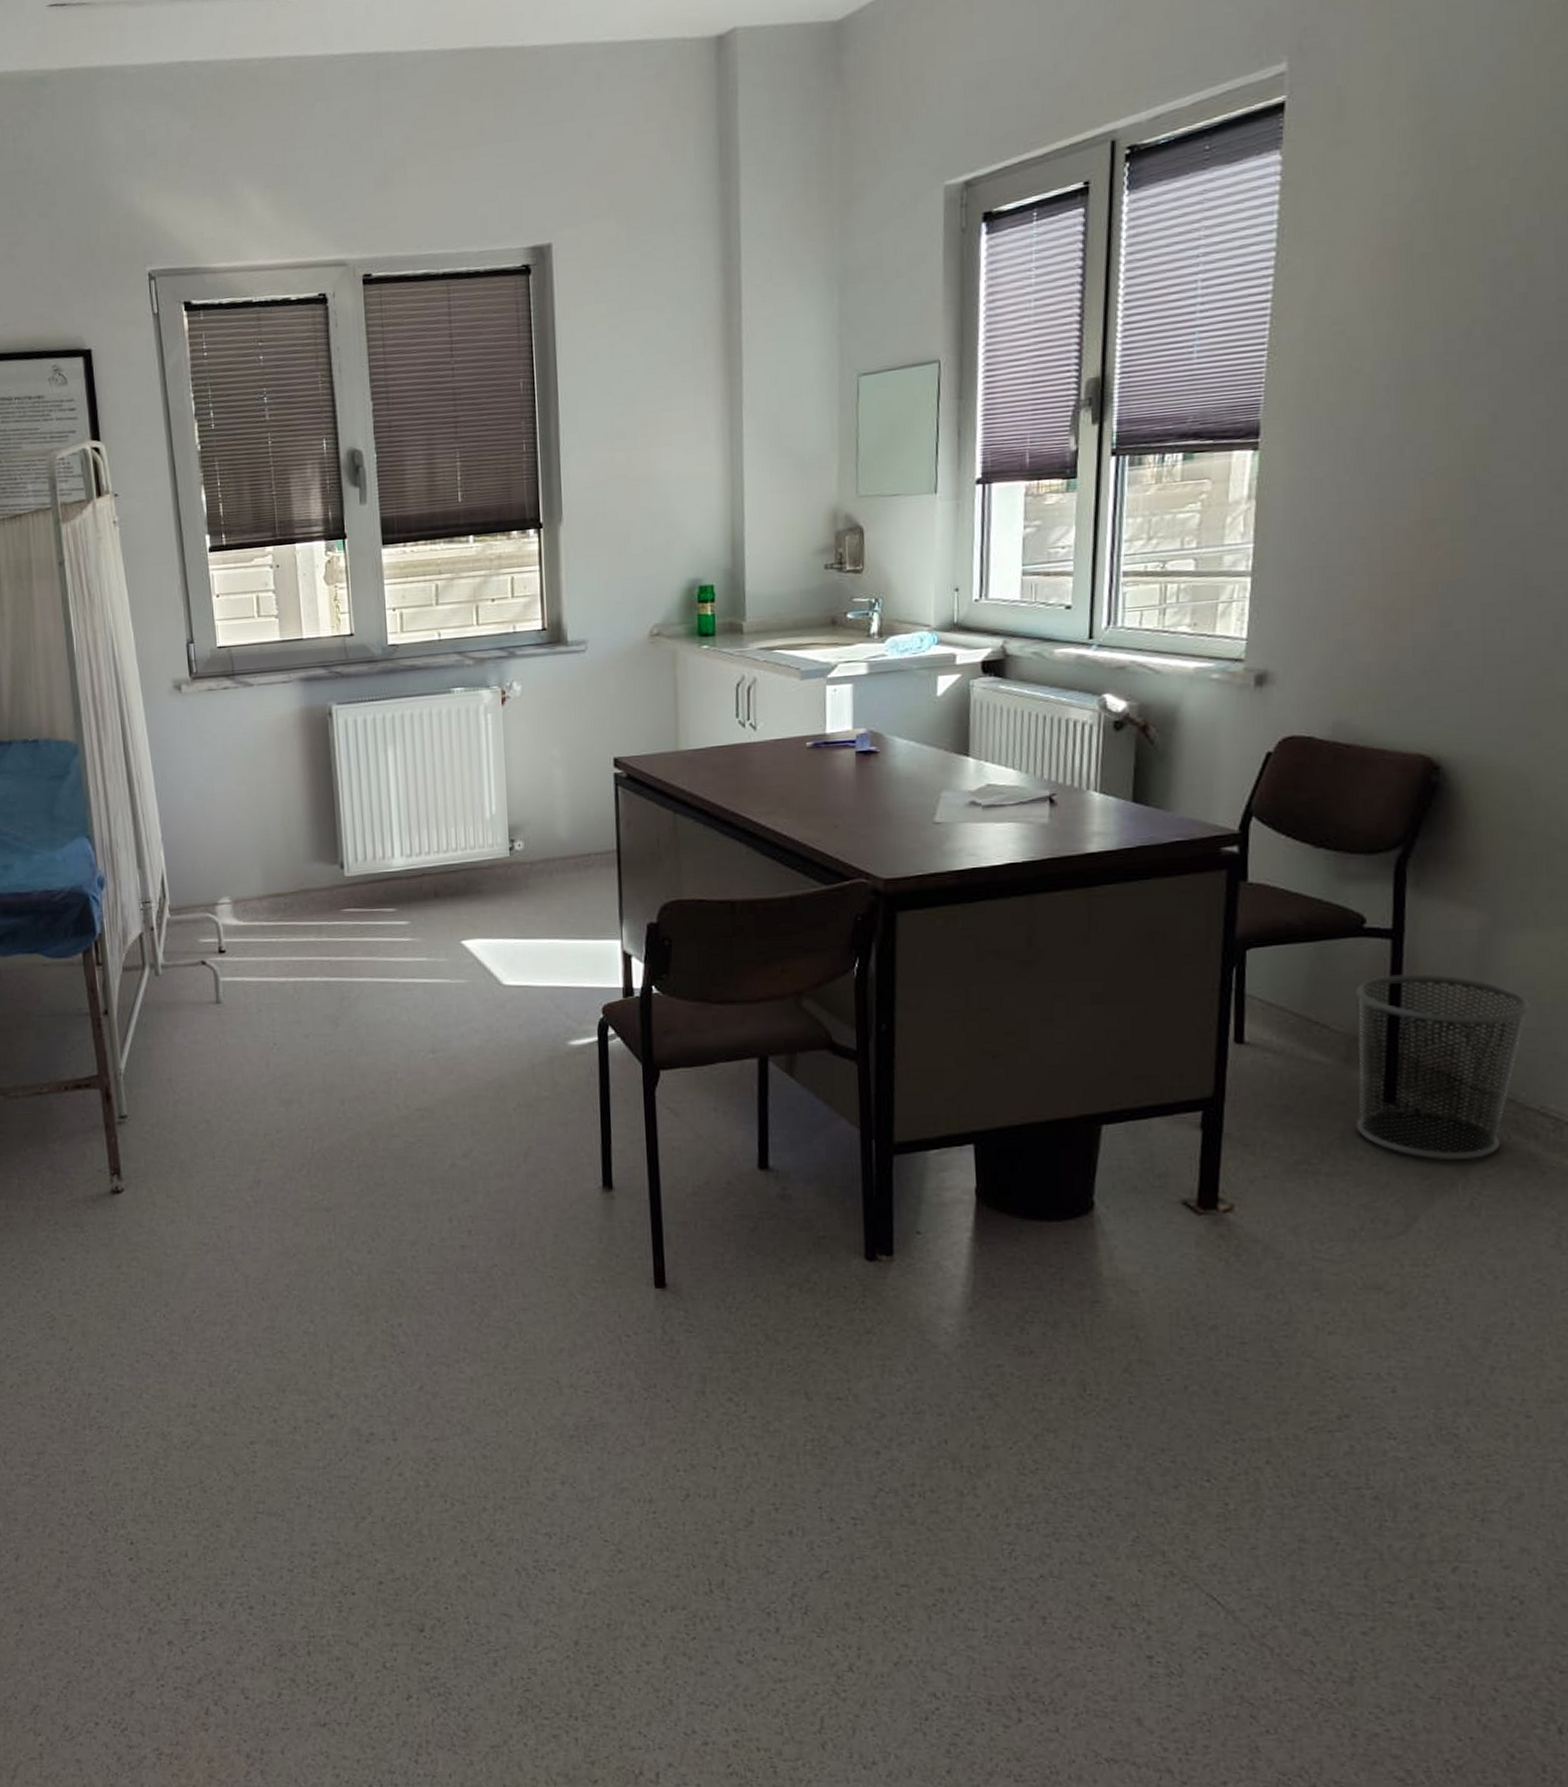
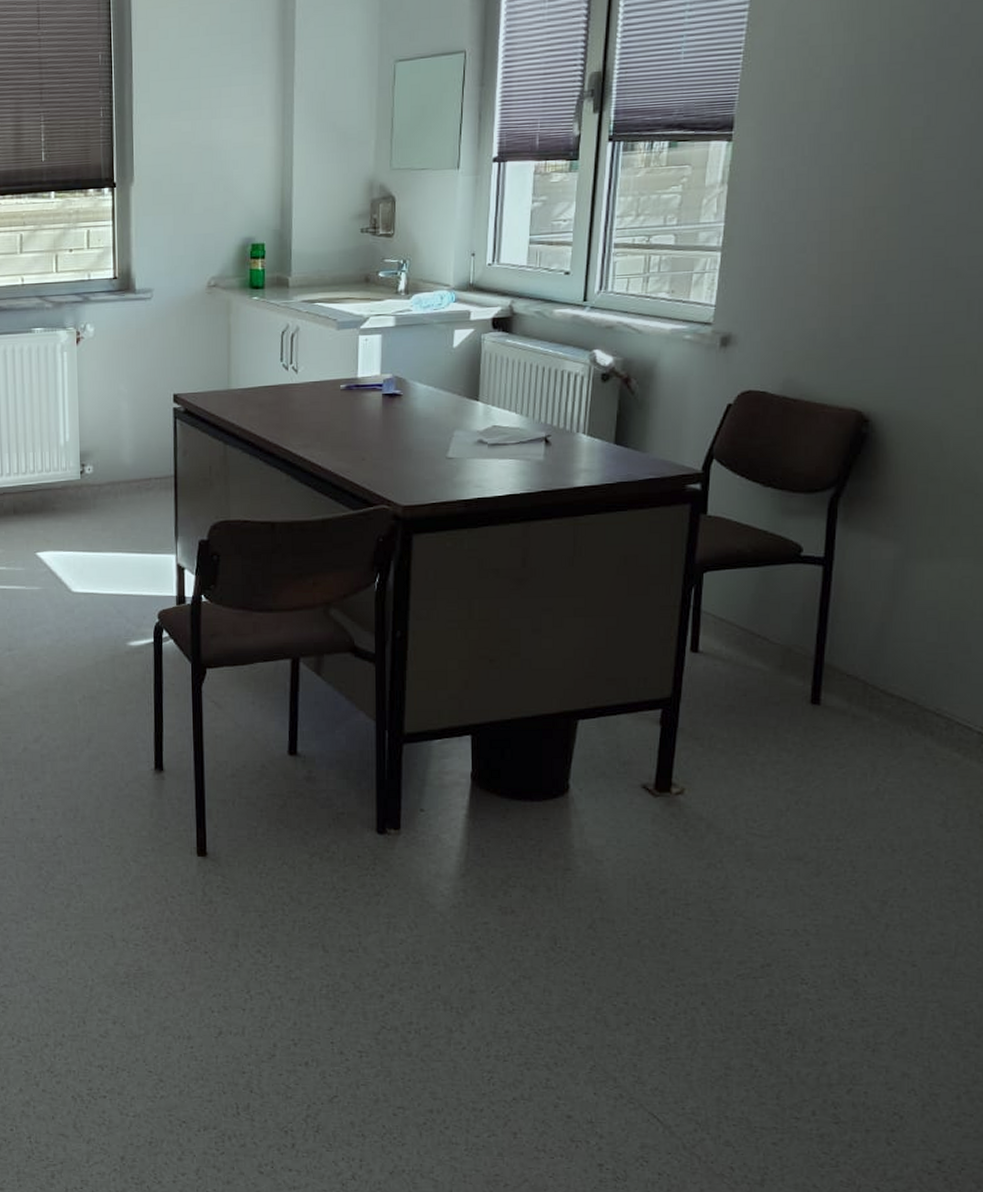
waste bin: present [1355,974,1530,1159] -> none [786,595,932,752]

